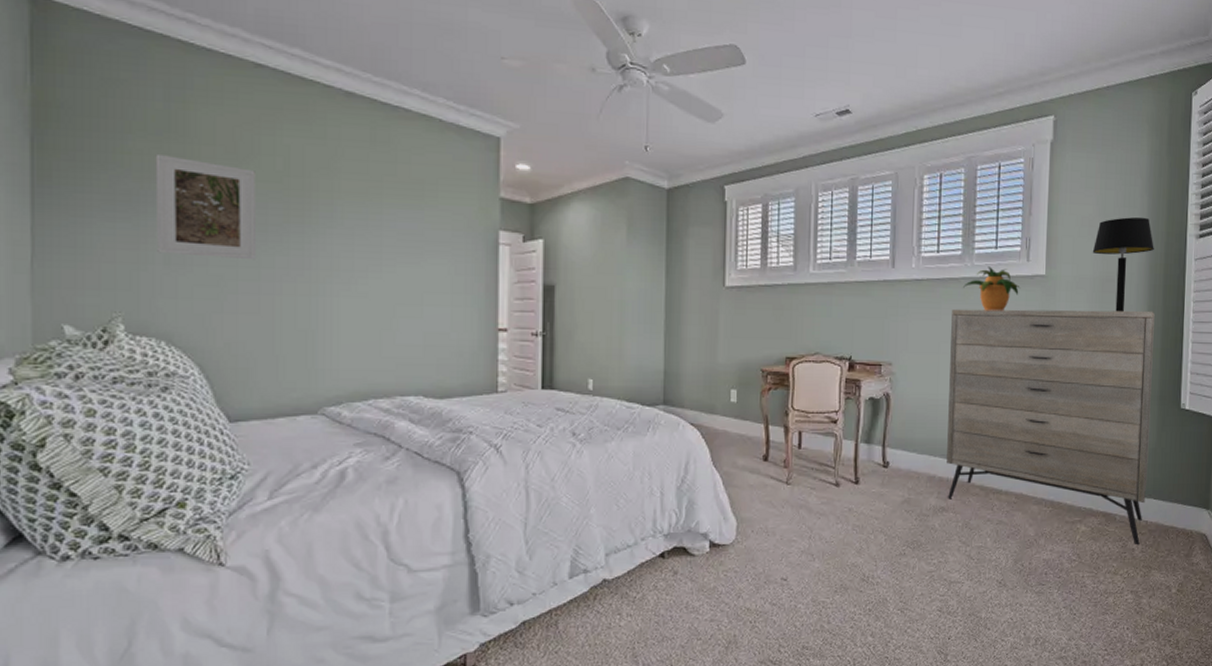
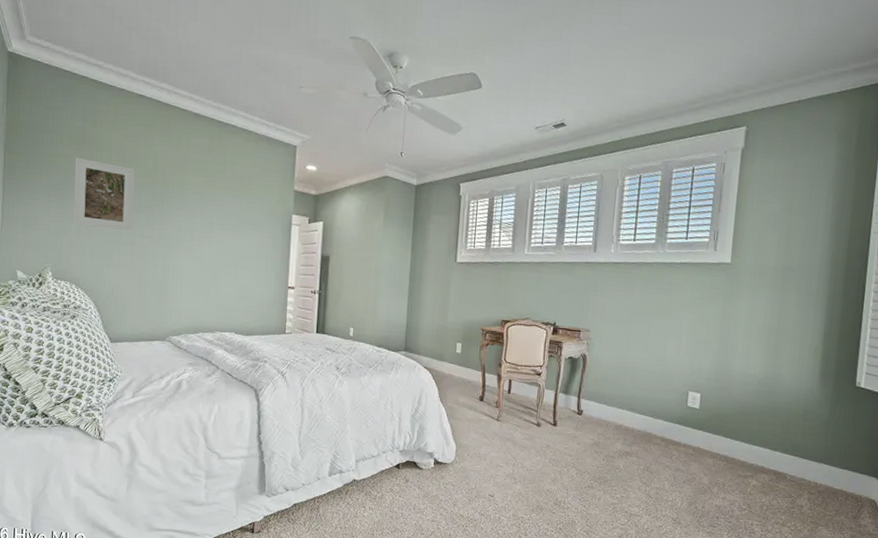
dresser: present [947,309,1155,545] -> none [632,288,835,503]
potted plant: present [963,267,1020,311] -> none [655,254,707,292]
table lamp: present [1092,217,1154,312] -> none [776,215,837,298]

